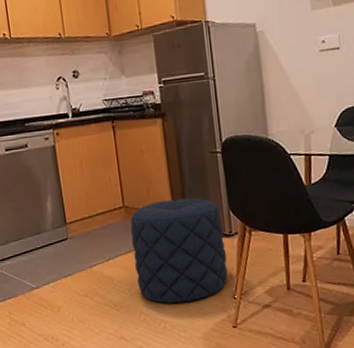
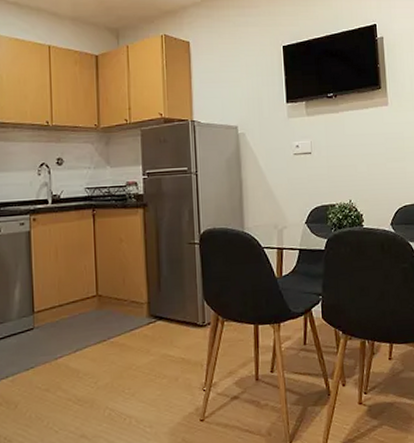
pouf: present [130,198,228,304] -> none [102,287,199,397]

